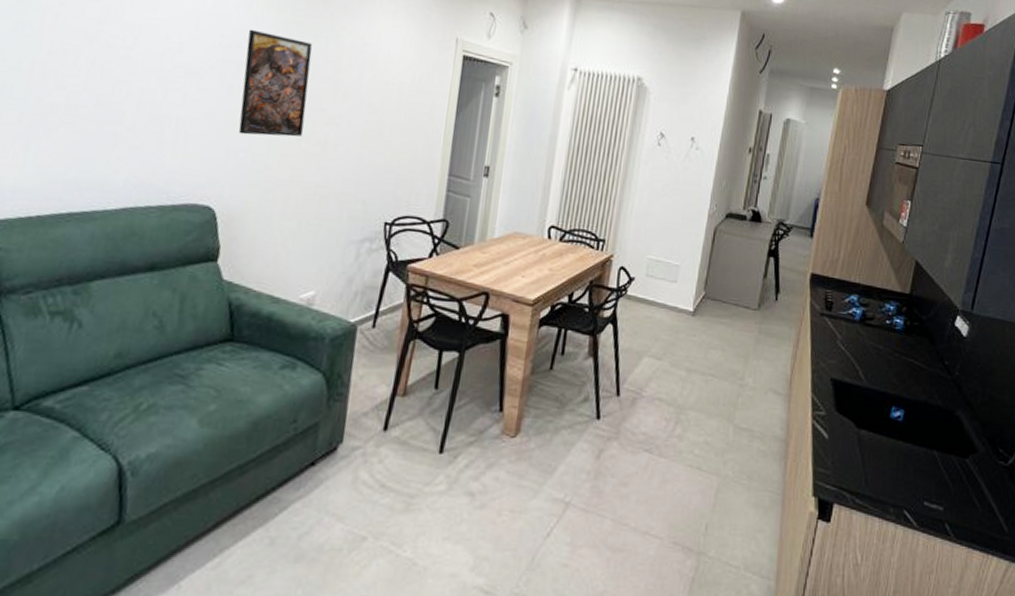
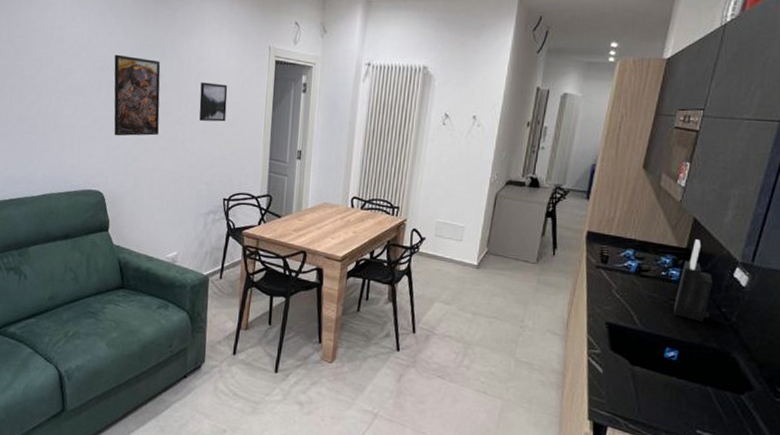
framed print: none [360,74,401,125] -> present [199,82,228,122]
knife block: none [899,284,935,377] -> present [674,239,713,322]

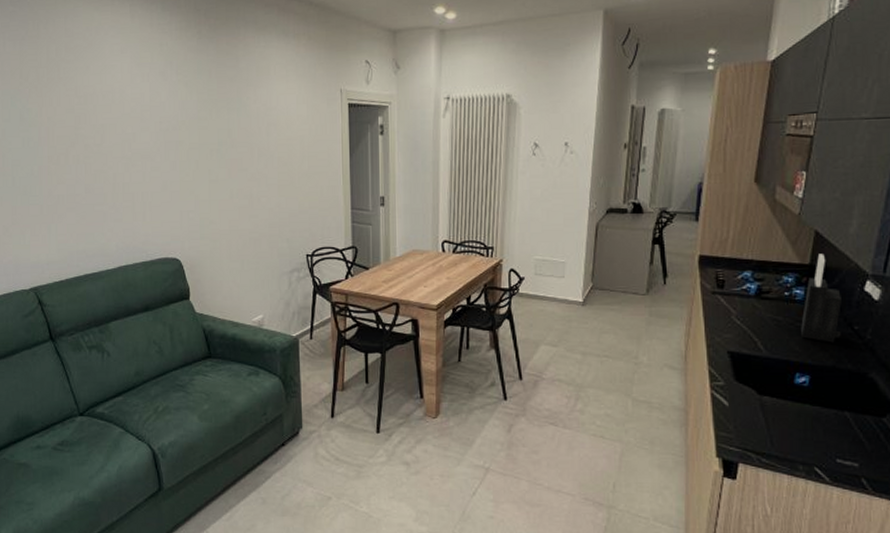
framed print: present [114,54,161,136] -> none [178,113,233,199]
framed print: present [199,82,228,122] -> none [272,133,301,175]

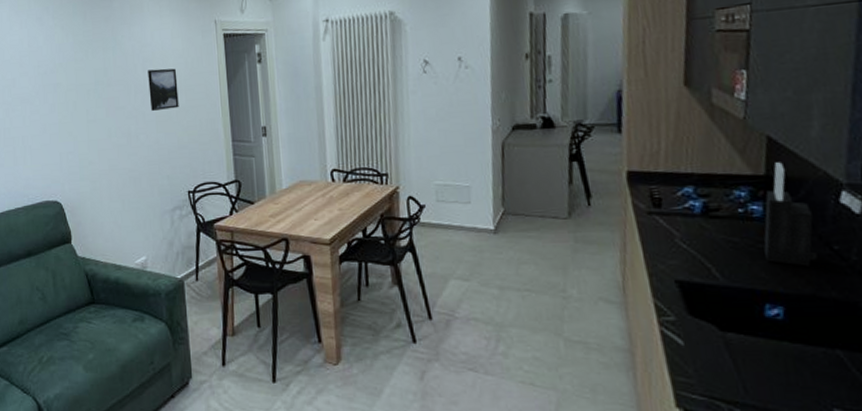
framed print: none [272,133,301,175] -> present [148,68,179,111]

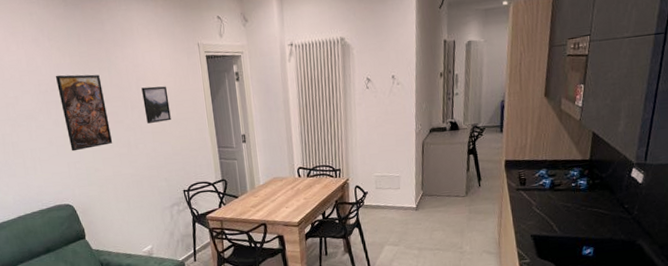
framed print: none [56,55,111,141] -> present [55,74,113,152]
knife block: present [763,162,818,267] -> none [585,150,615,220]

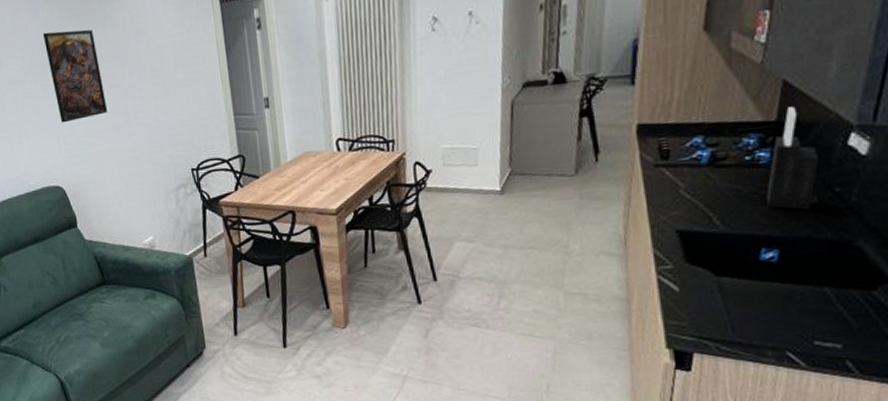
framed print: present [141,86,171,123] -> none [141,40,177,87]
knife block: none [585,150,615,220] -> present [766,106,818,210]

